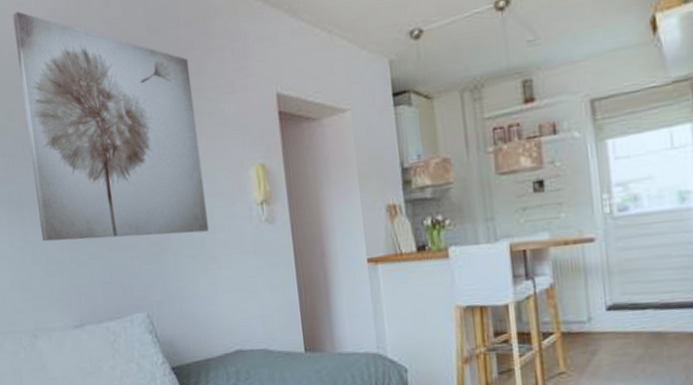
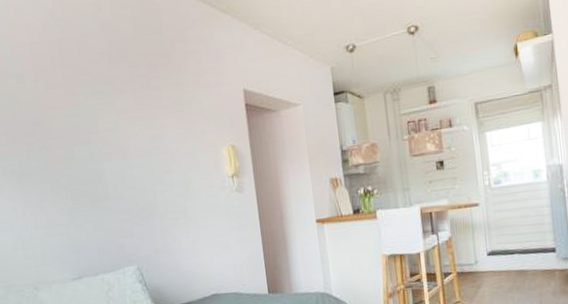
wall art: present [12,11,209,242] -> none [12,10,189,208]

